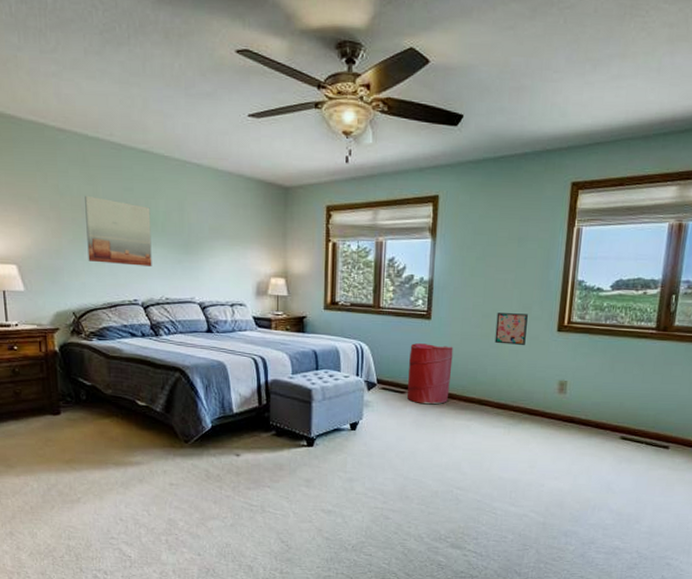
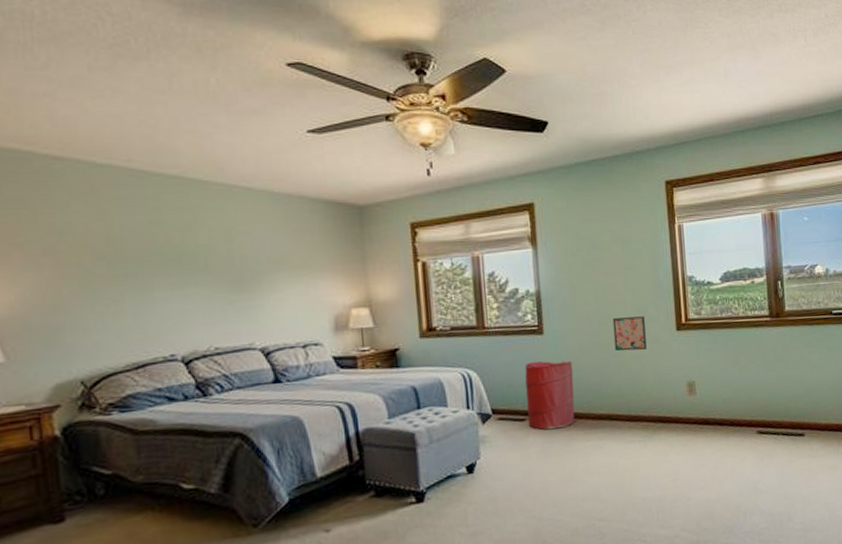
wall art: present [85,195,152,266] -> none [94,233,194,315]

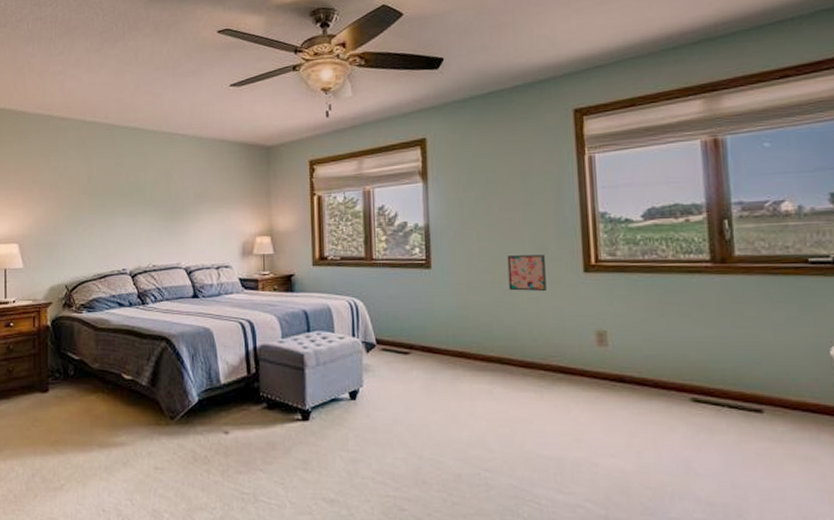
laundry hamper: present [524,360,575,430] -> none [410,296,462,366]

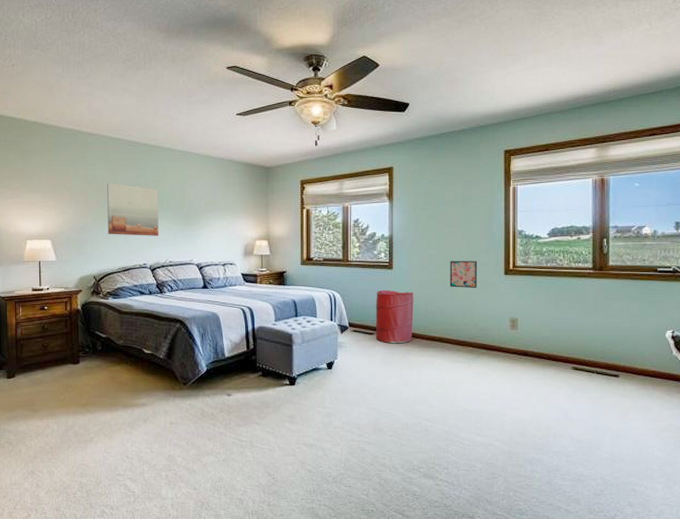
wall art: none [81,173,140,236] -> present [107,182,159,236]
laundry hamper: none [410,296,462,366] -> present [375,290,414,344]

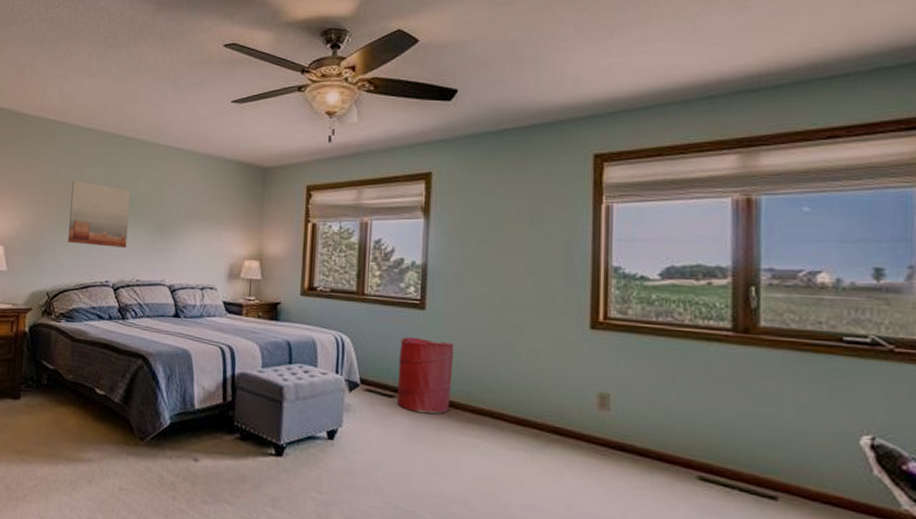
wall art: present [450,261,477,288] -> none [507,304,549,345]

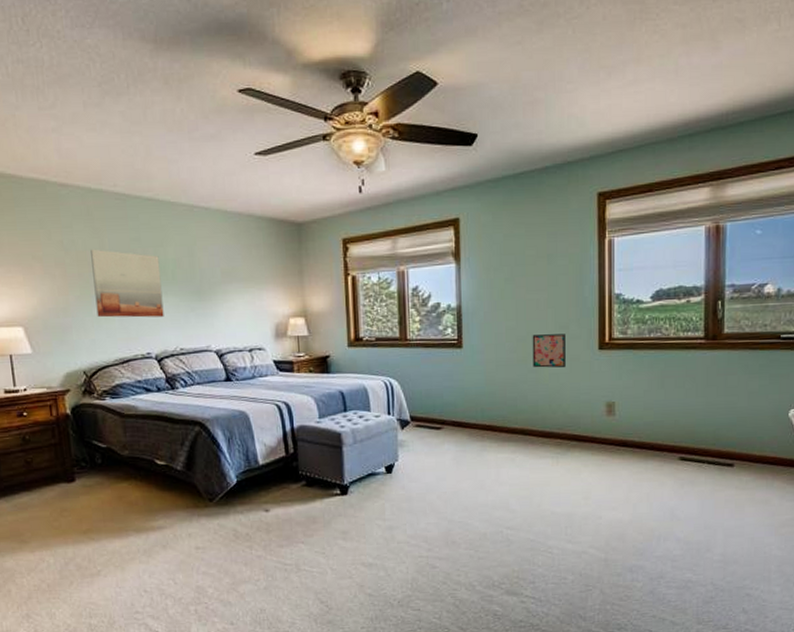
laundry hamper: present [396,337,454,414] -> none [443,374,490,440]
wall art: none [507,304,549,345] -> present [532,334,566,368]

